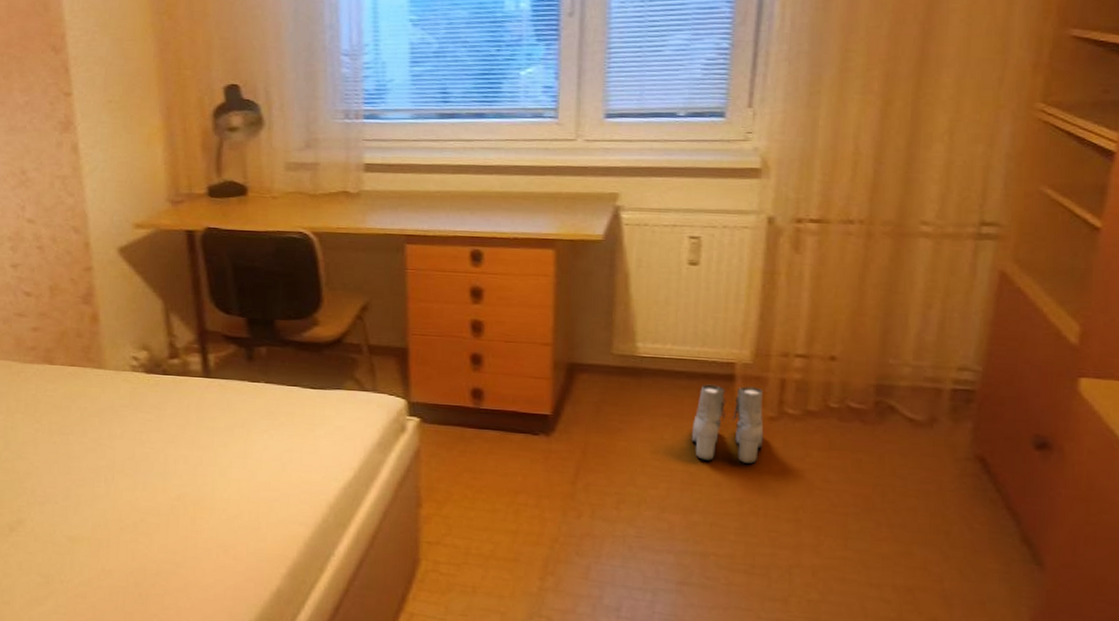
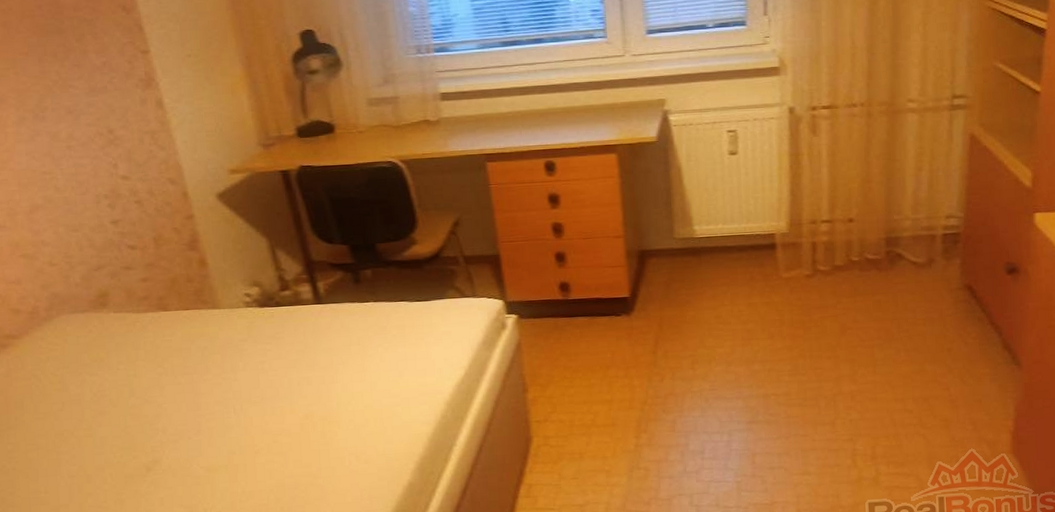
boots: present [691,384,764,464] -> none [746,252,803,318]

